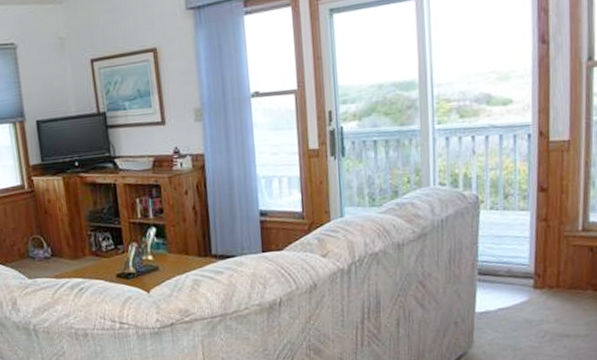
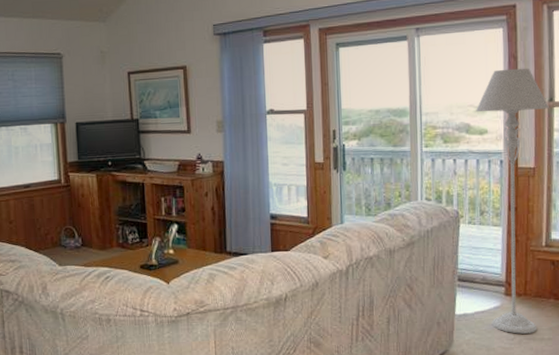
floor lamp: none [498,22,588,331] -> present [476,68,549,334]

